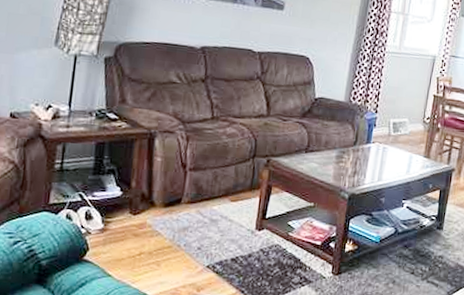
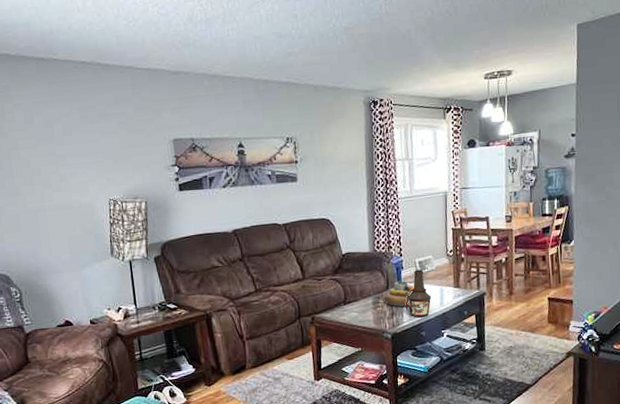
decorative bowl: none [349,138,383,168] -> present [384,280,415,307]
bottle: none [369,131,399,183] -> present [405,269,432,318]

